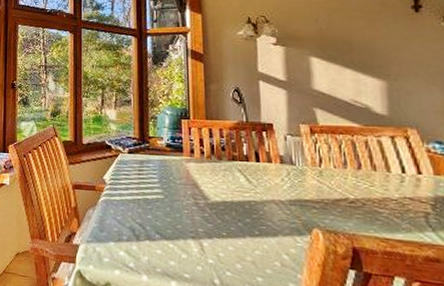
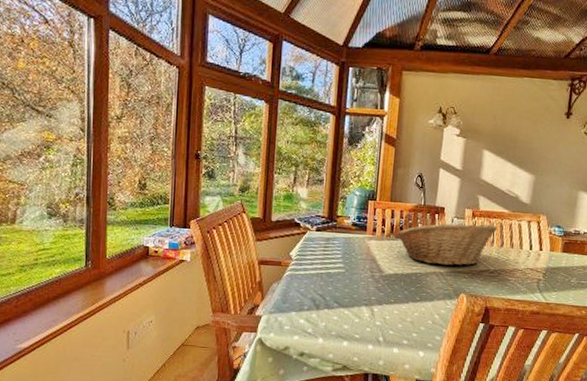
fruit basket: none [217,141,348,193] -> present [396,223,497,266]

